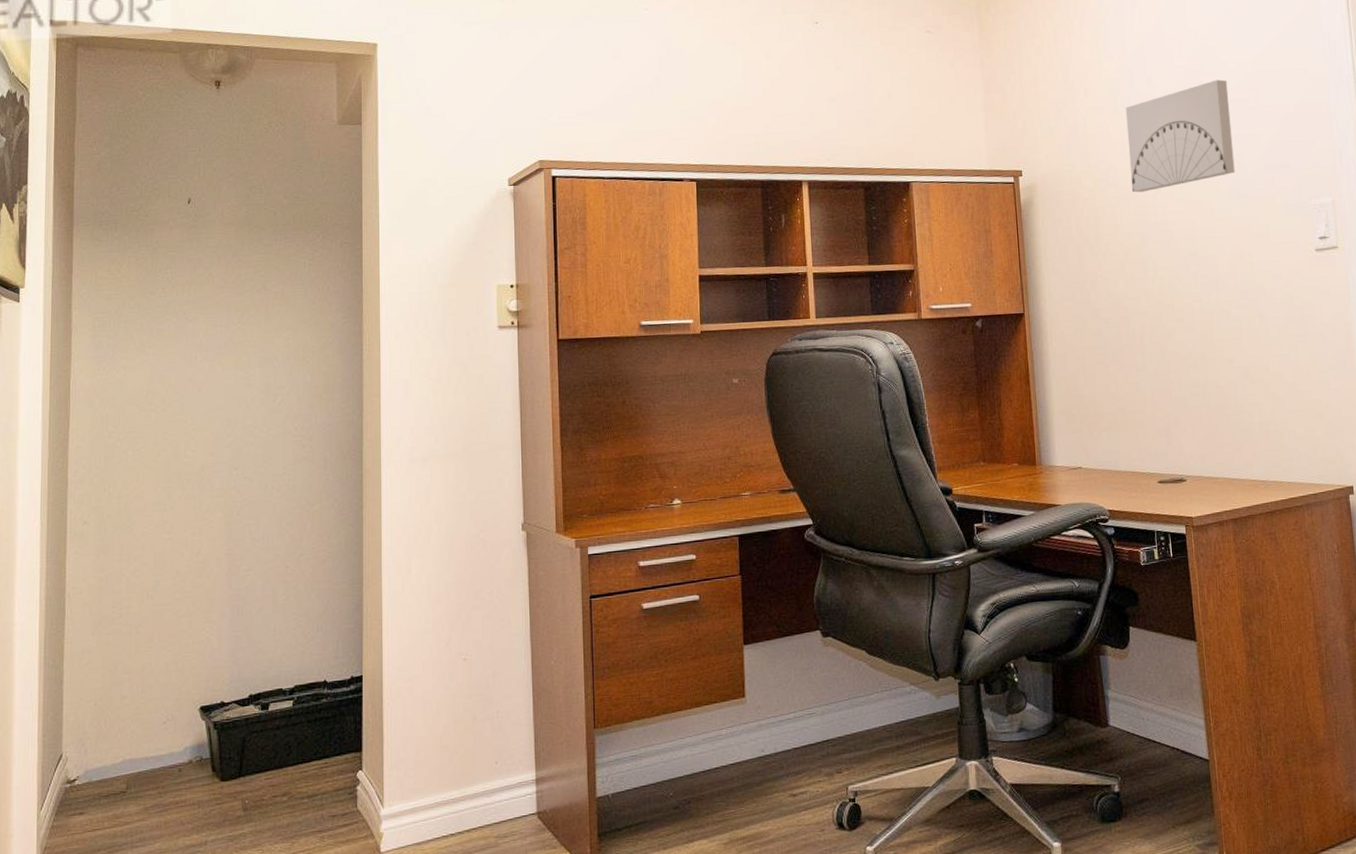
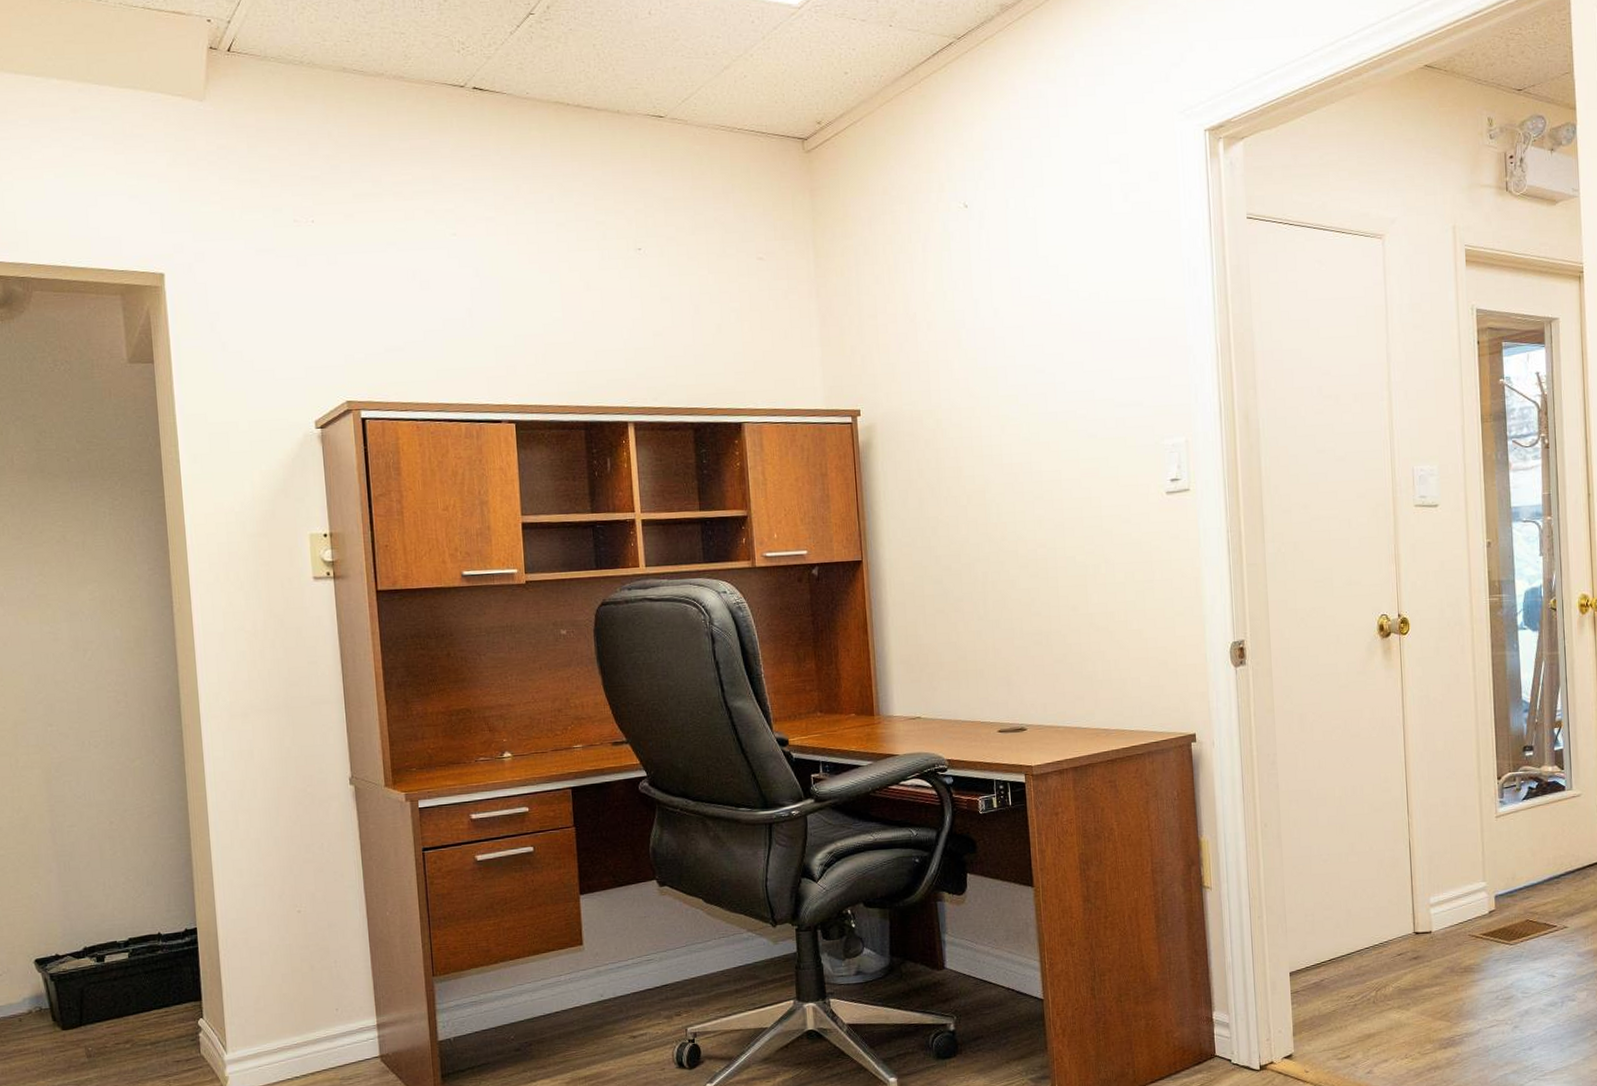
wall art: present [1125,79,1235,193] -> none [970,310,1085,433]

